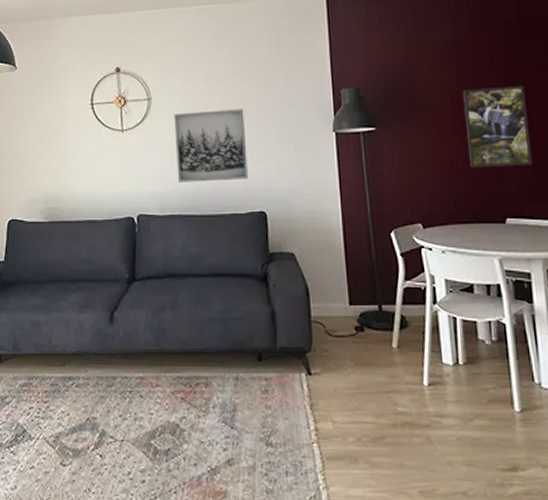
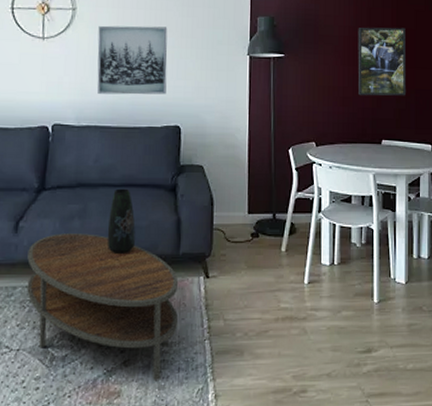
coffee table: none [124,324,282,483] -> present [27,233,179,380]
vase: none [199,278,229,347] -> present [107,188,136,255]

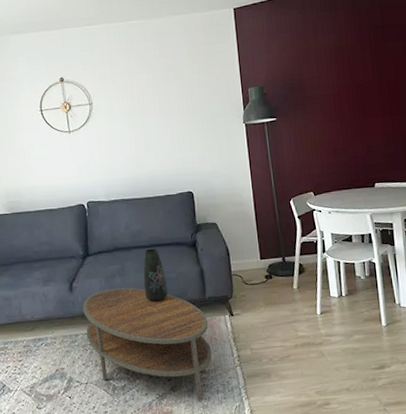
wall art: present [97,25,168,95] -> none [113,108,177,172]
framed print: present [358,27,406,96] -> none [341,78,393,146]

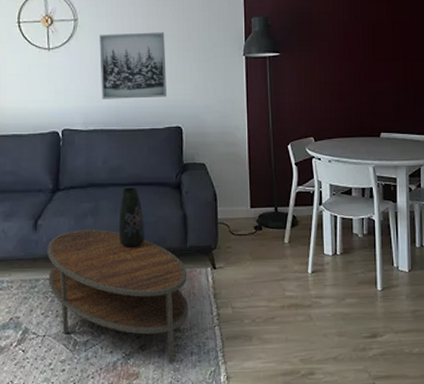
wall art: none [113,108,177,172] -> present [99,32,167,99]

